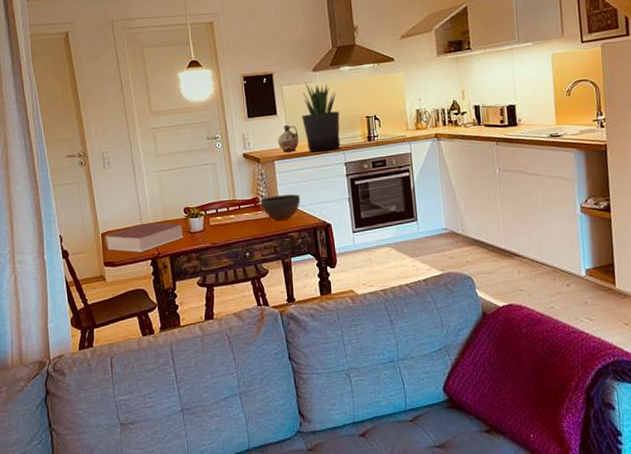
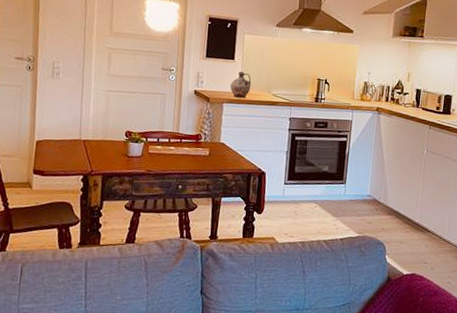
book: present [104,222,184,253] -> none [38,138,121,167]
bowl: present [260,194,301,222] -> none [202,136,242,162]
planter: present [302,81,341,152] -> none [257,34,294,104]

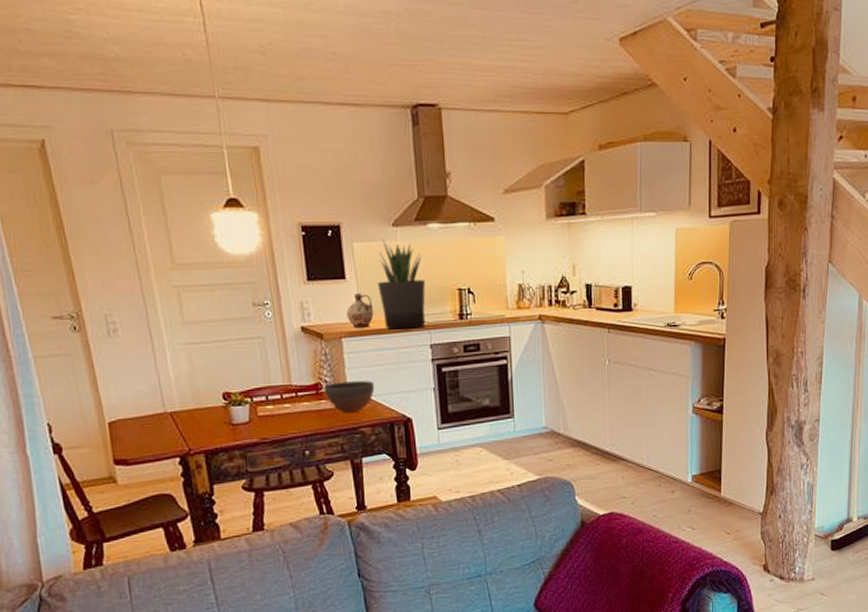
bowl: none [202,136,242,162] -> present [323,380,375,414]
planter: none [257,34,294,104] -> present [377,239,426,330]

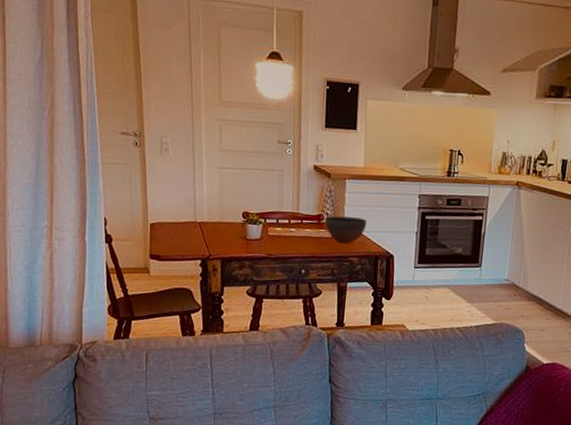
ceramic jug: present [346,294,374,328] -> none [353,143,376,173]
planter: present [377,239,426,330] -> none [382,99,423,180]

